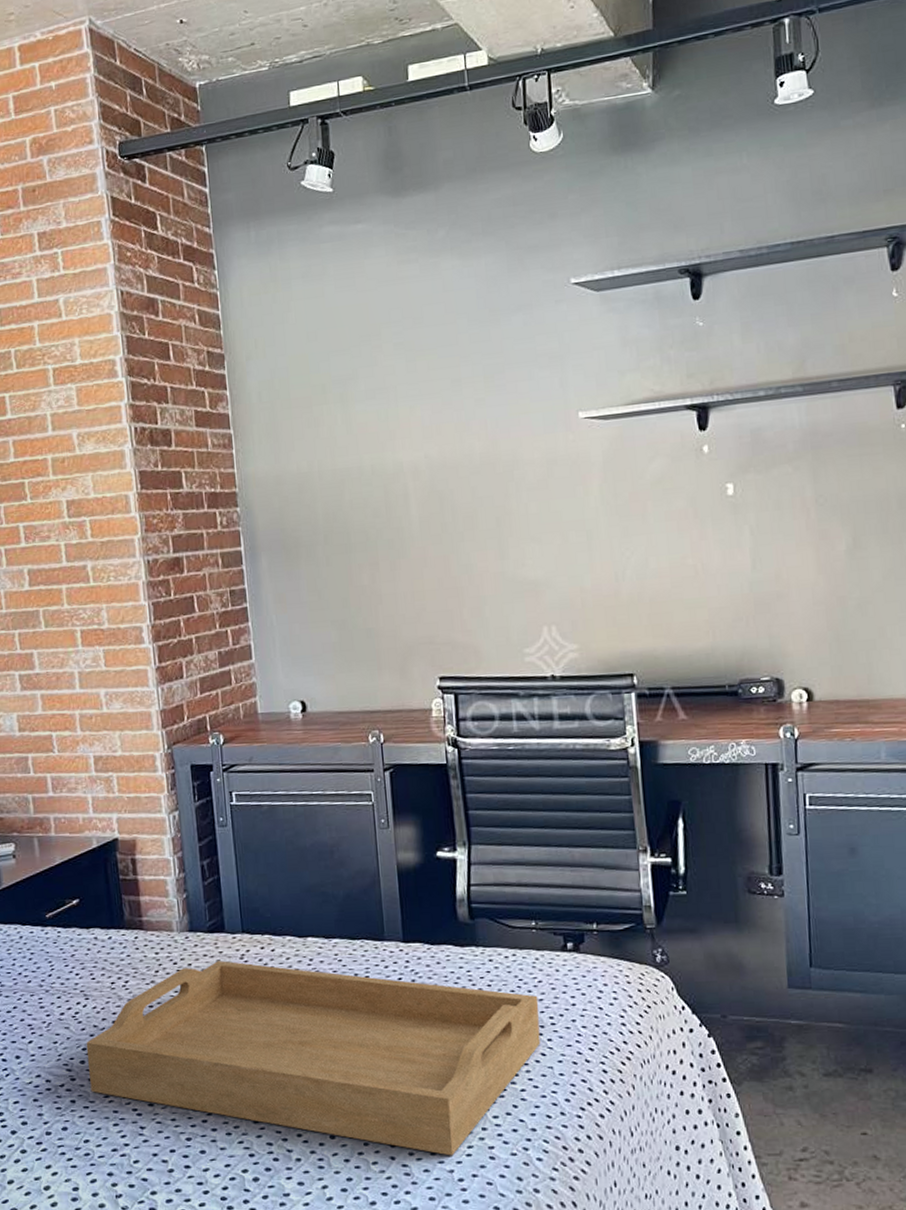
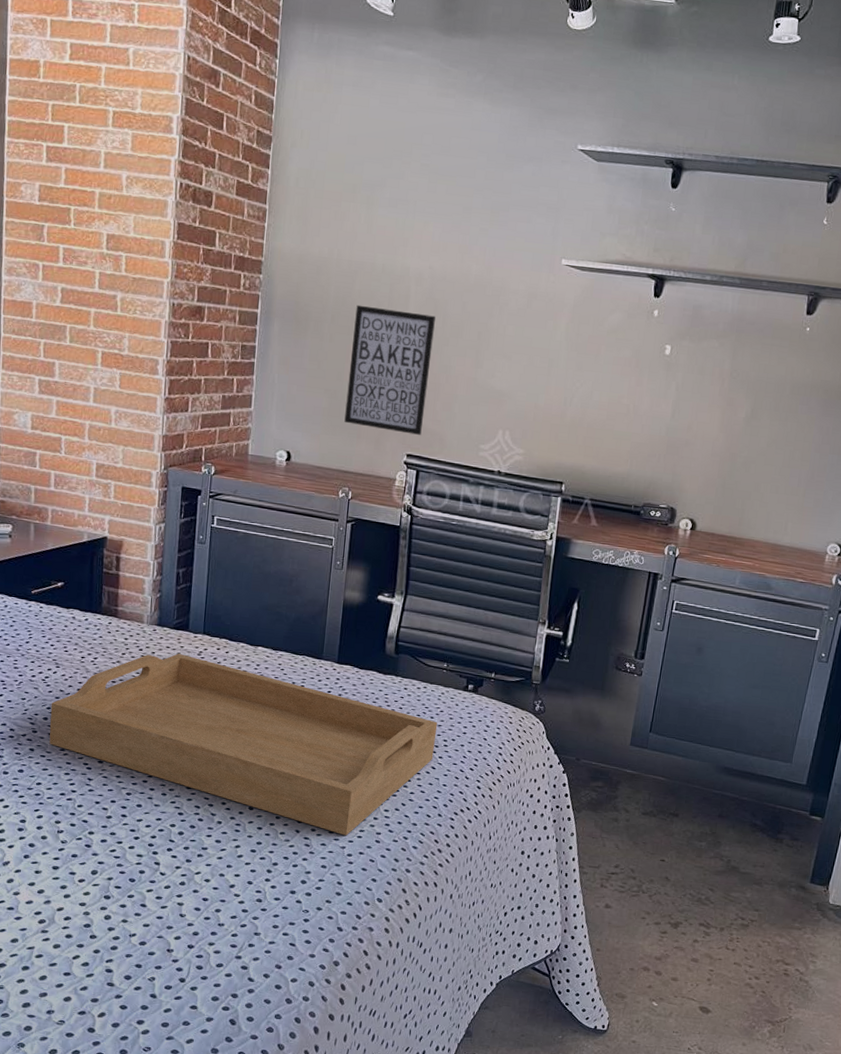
wall art: none [350,510,452,655] -> present [344,304,436,435]

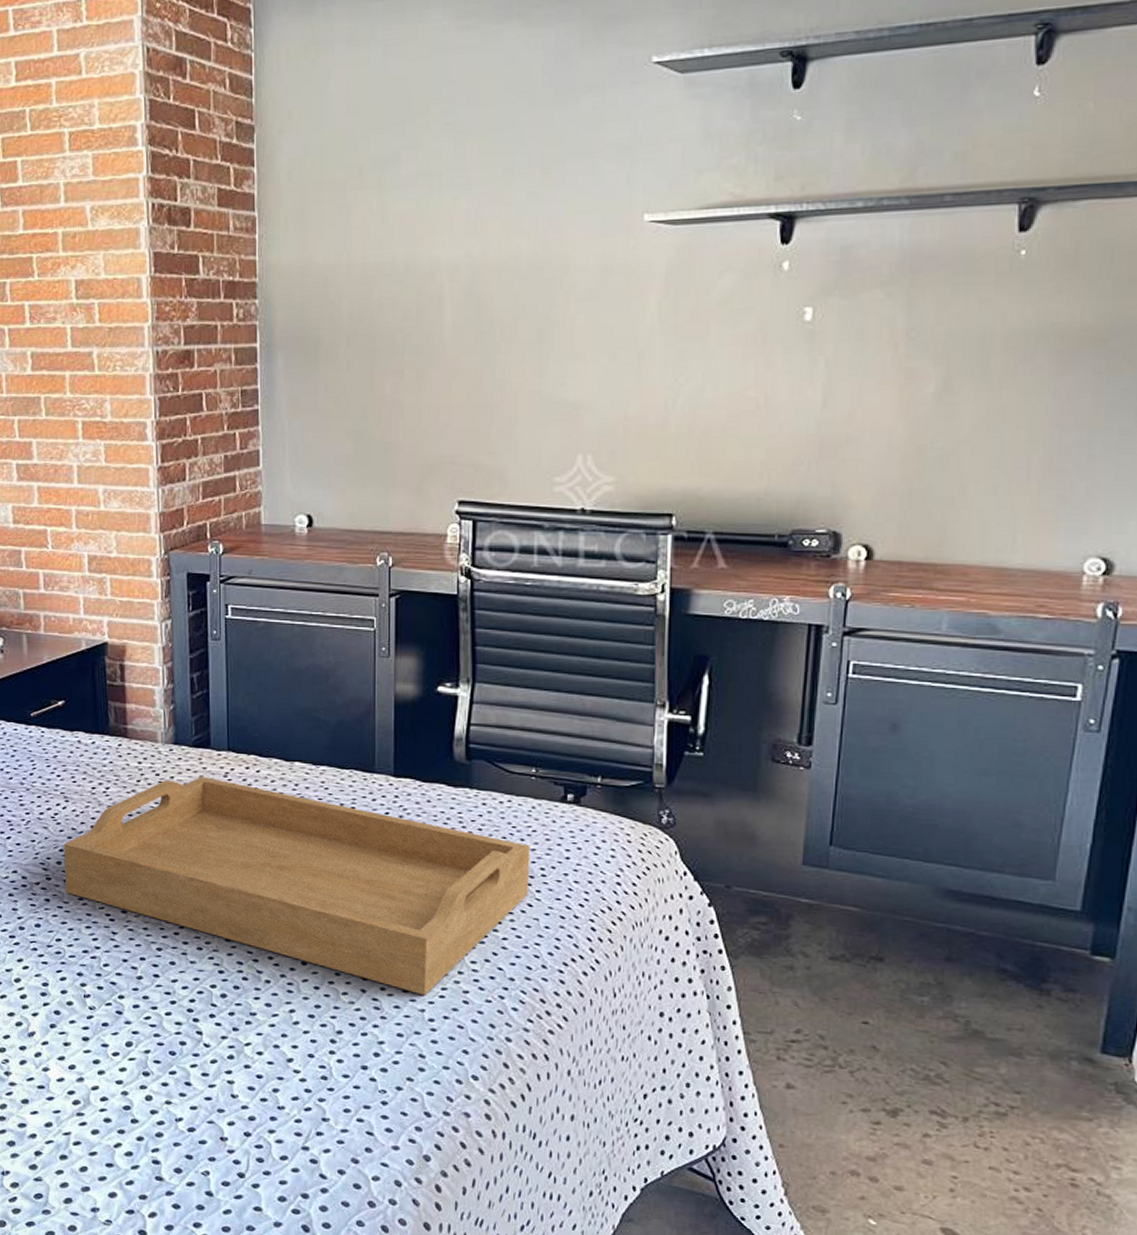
wall art: present [344,304,436,435] -> none [375,317,479,475]

